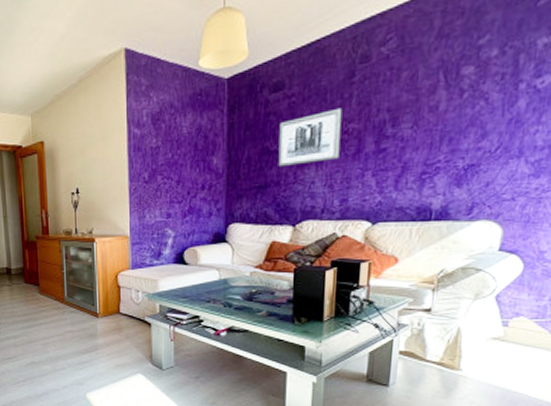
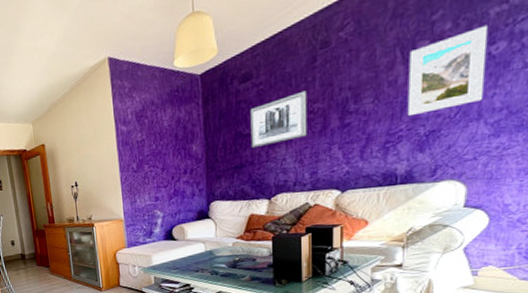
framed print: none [446,55,534,147] -> present [407,24,488,117]

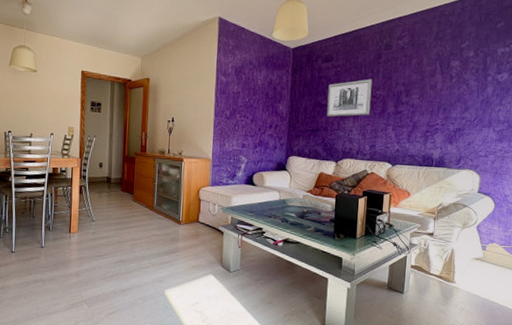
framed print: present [407,24,488,117] -> none [442,59,496,115]

